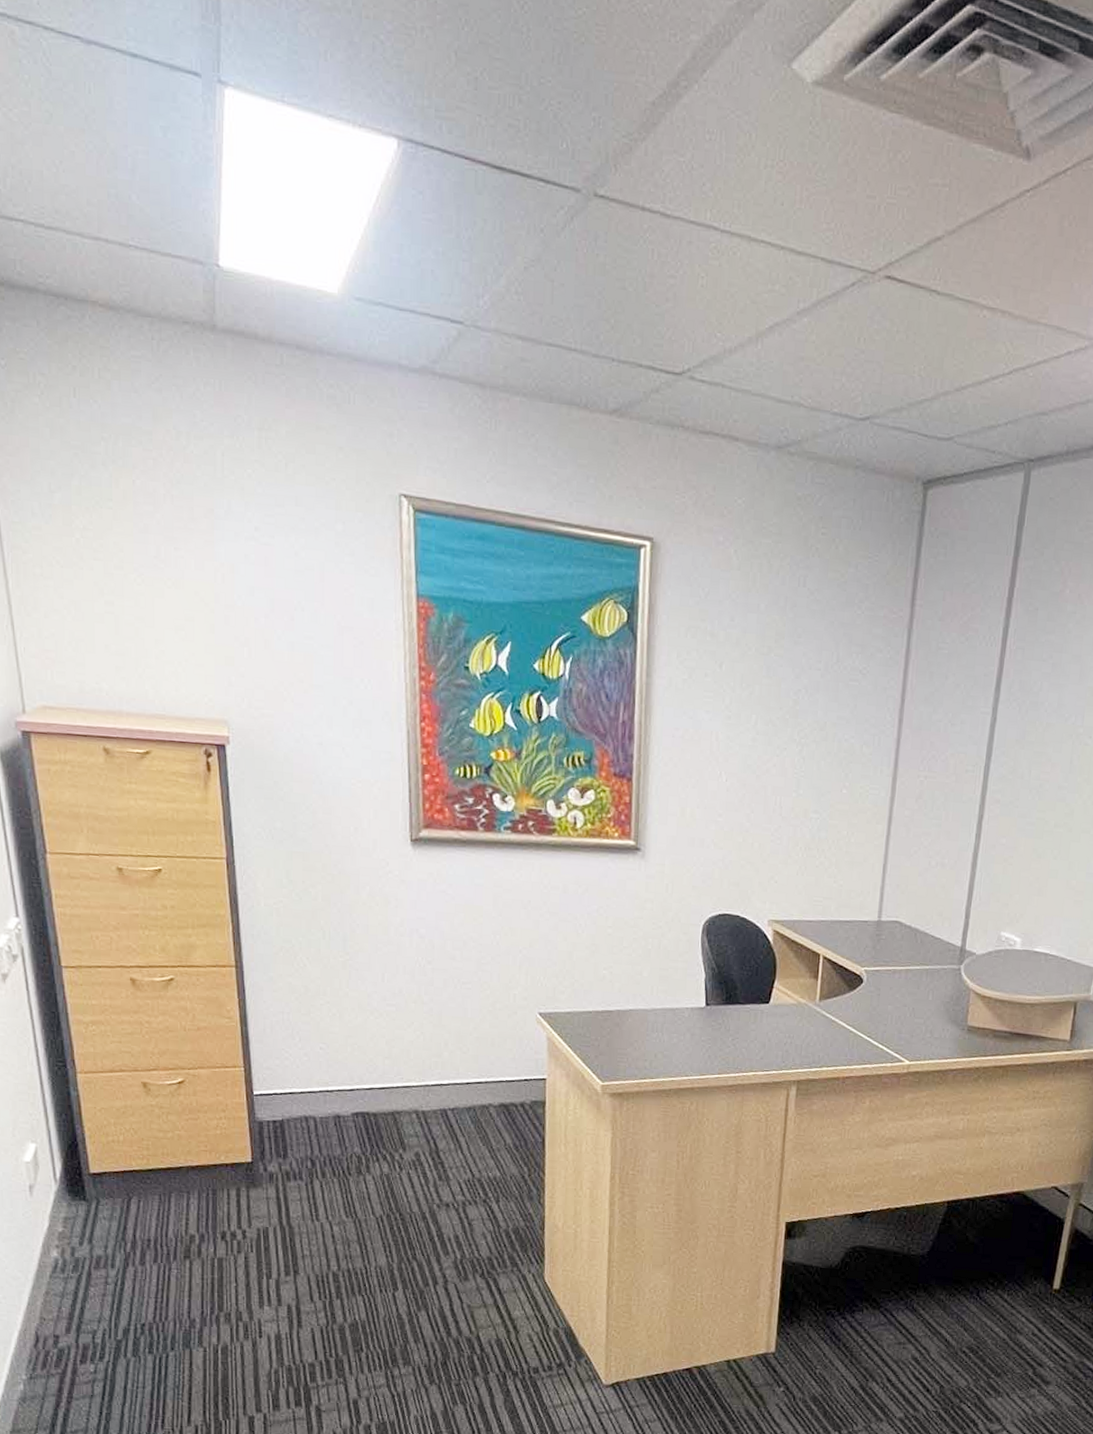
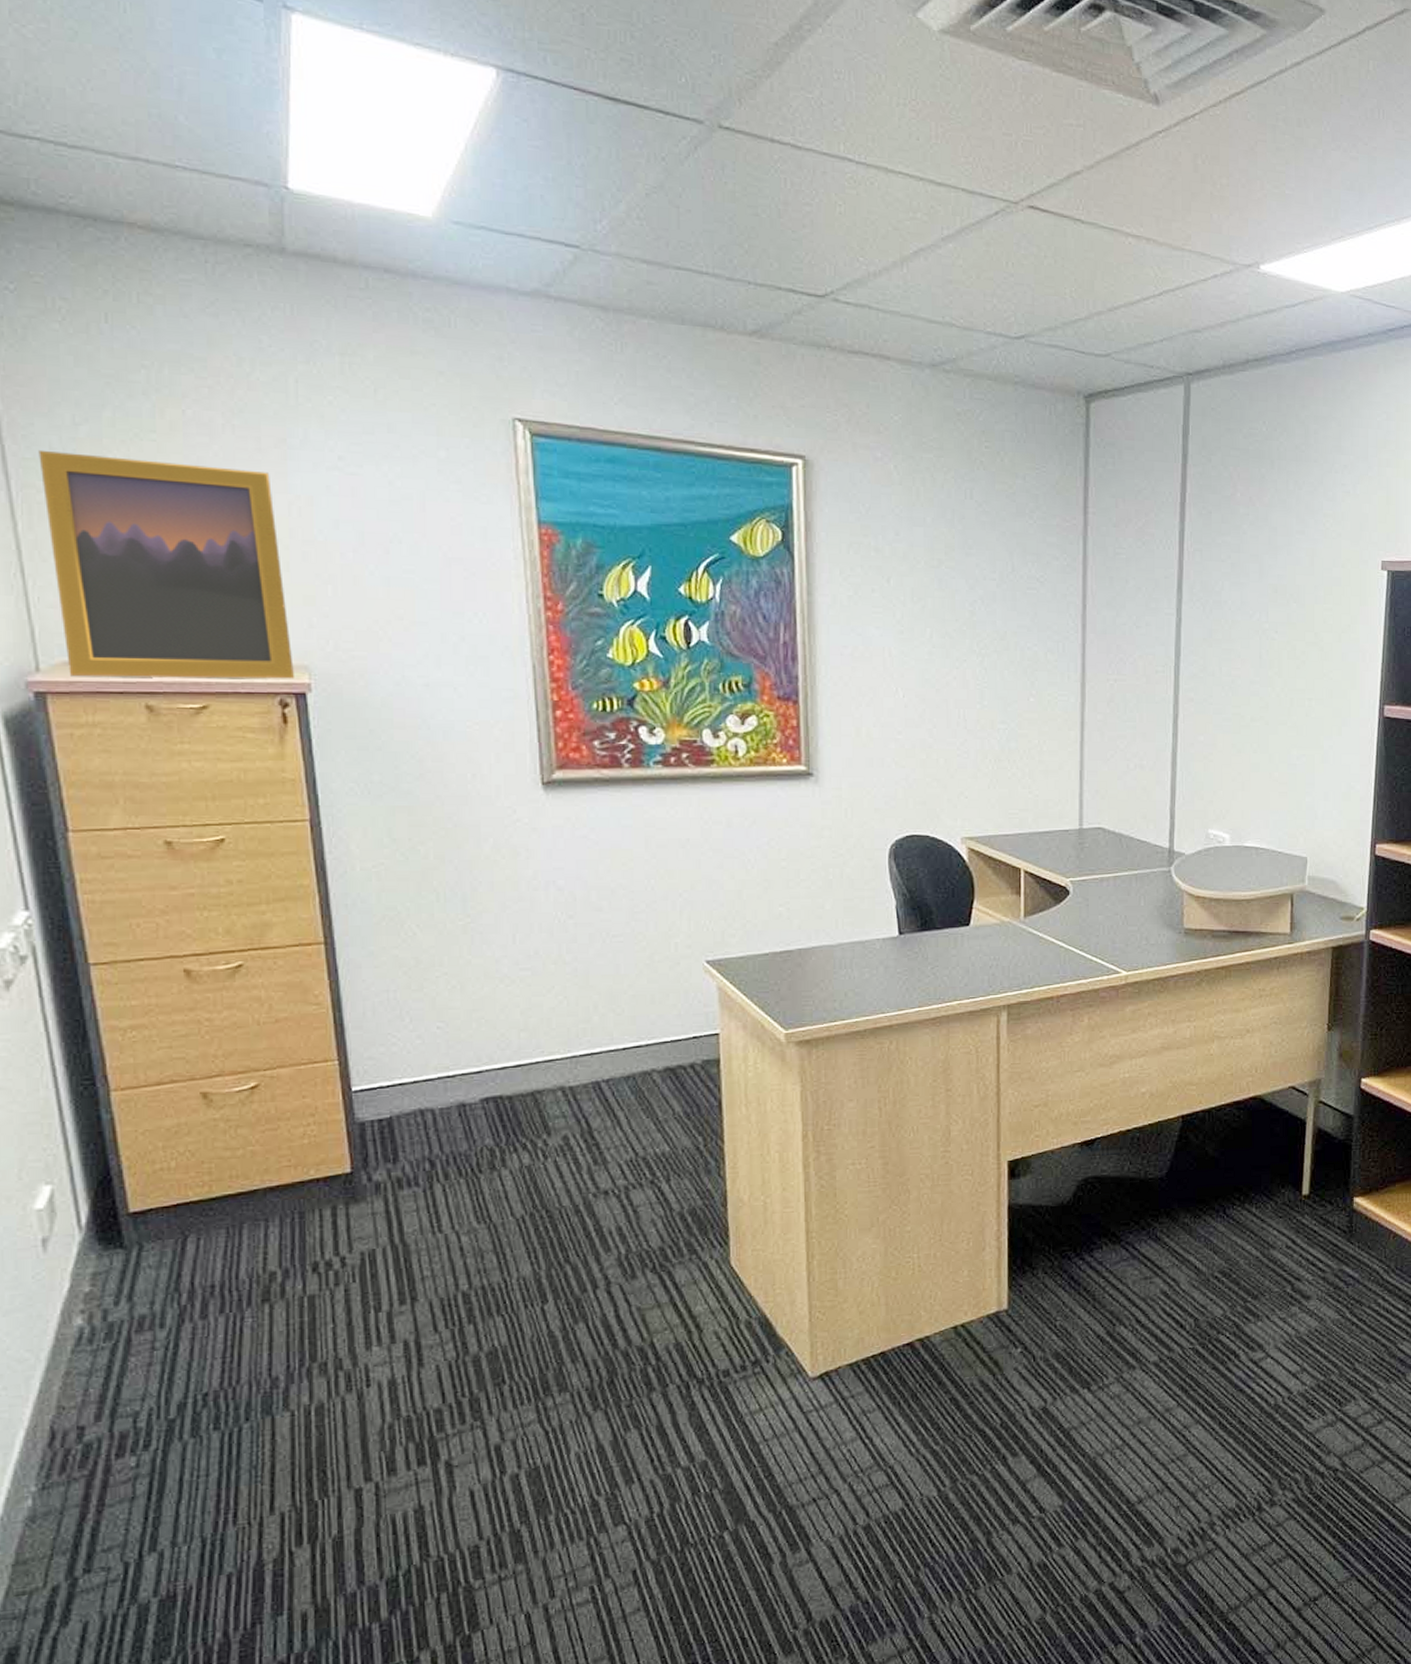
picture frame: none [24,514,217,732] -> present [38,449,295,679]

